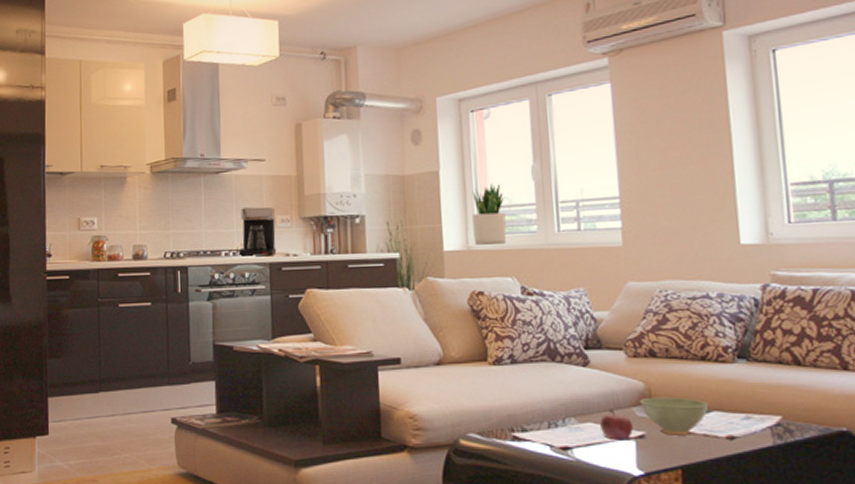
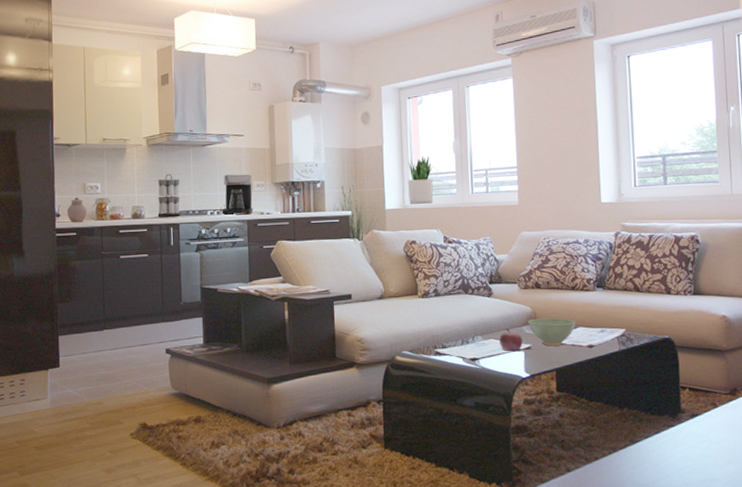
jar: none [59,234,82,265] -> present [67,197,88,223]
spice rack: none [162,206,189,259] -> present [158,173,180,218]

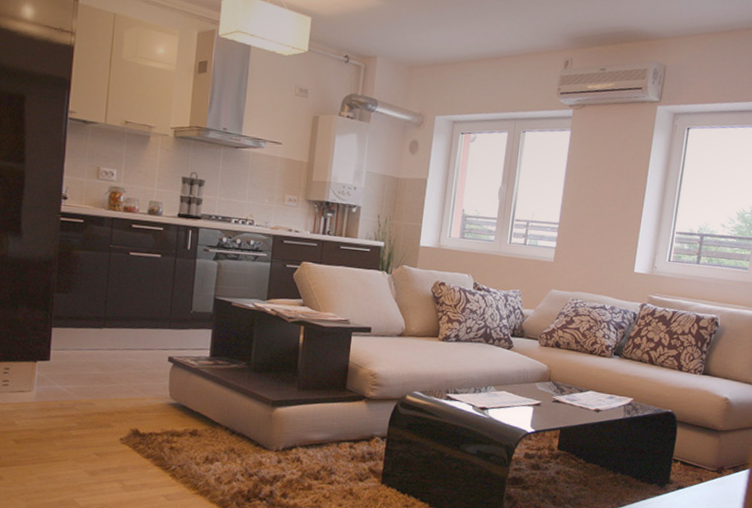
jar: present [67,197,88,223] -> none [75,181,99,210]
coffee maker: present [222,174,253,215] -> none [247,183,284,229]
planter: present [408,155,434,205] -> none [445,196,475,248]
fruit: present [499,328,523,352] -> none [511,382,534,407]
bowl: present [528,318,576,346] -> none [542,376,588,406]

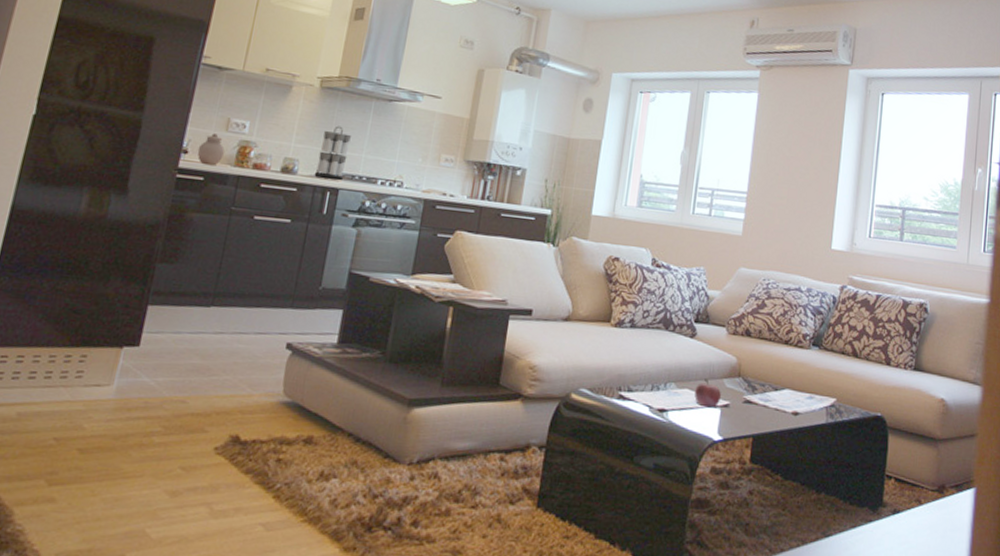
jar: none [75,181,99,210] -> present [197,133,226,166]
fruit: none [511,382,534,407] -> present [694,378,721,408]

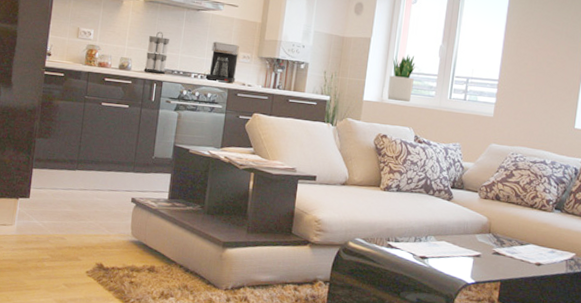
jar: present [197,133,226,166] -> none [57,40,78,65]
coffee maker: none [395,140,441,193] -> present [205,42,239,84]
planter: none [620,160,654,218] -> present [387,54,416,103]
fruit: present [694,378,721,408] -> none [451,233,474,257]

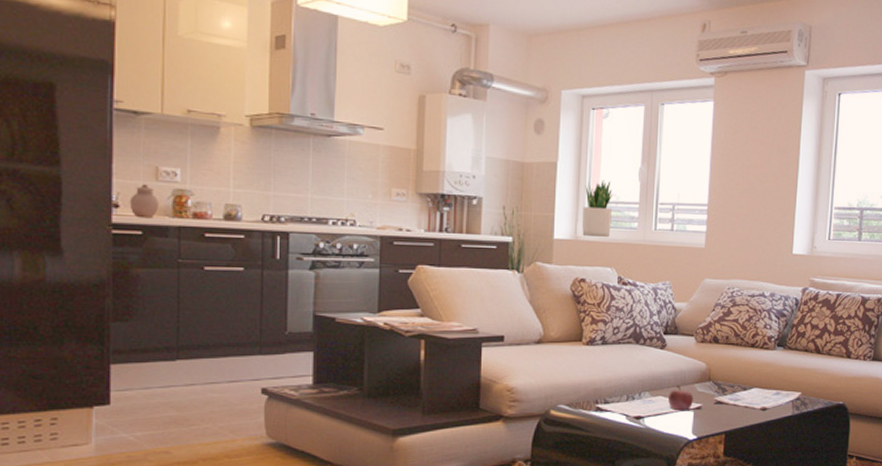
jar: none [57,40,78,65] -> present [129,184,160,219]
spice rack: present [143,31,170,75] -> none [260,166,293,224]
coffee maker: present [205,42,239,84] -> none [348,176,390,229]
fruit: none [451,233,474,257] -> present [668,385,693,411]

